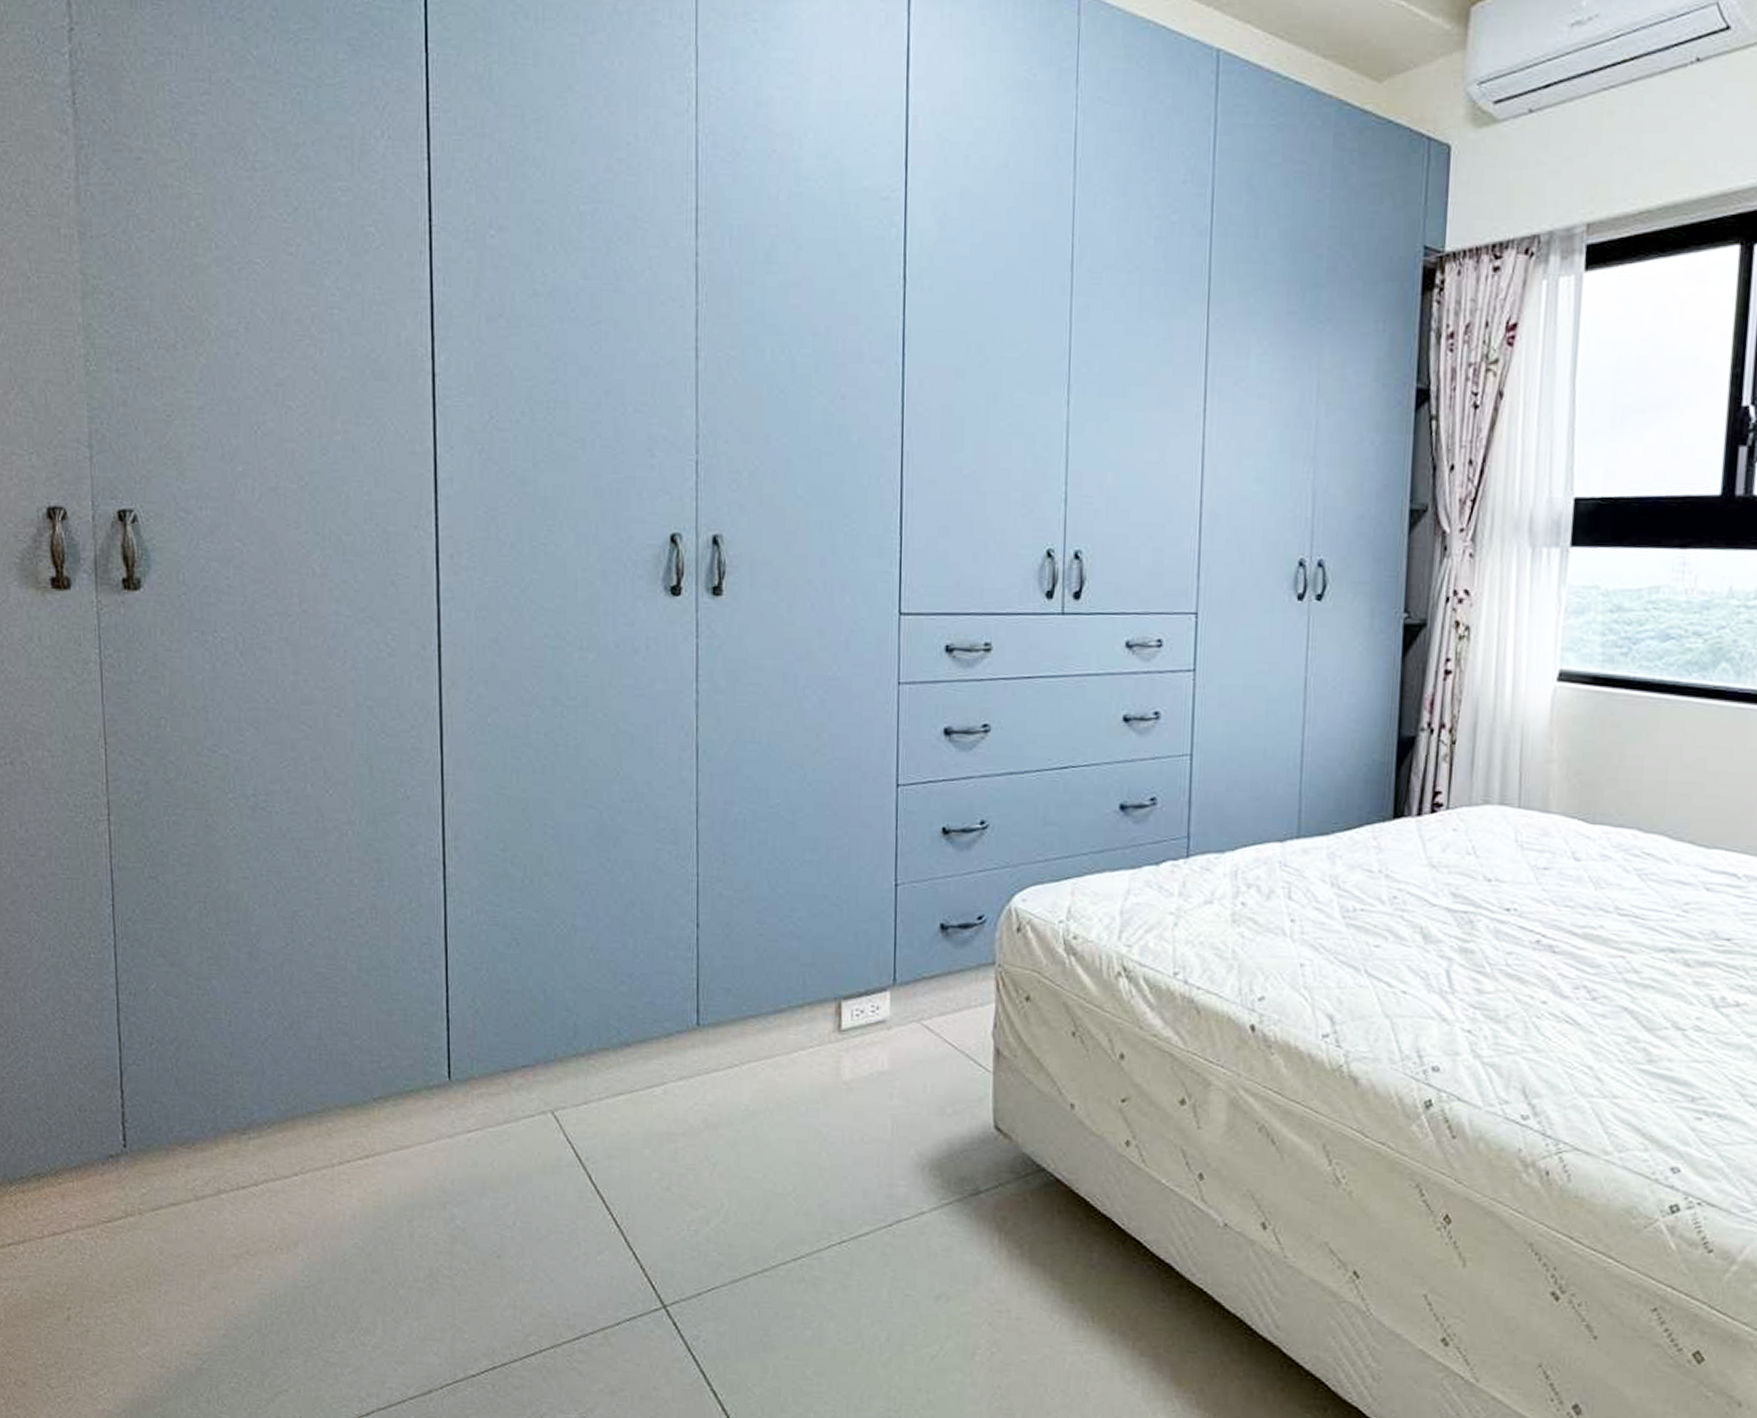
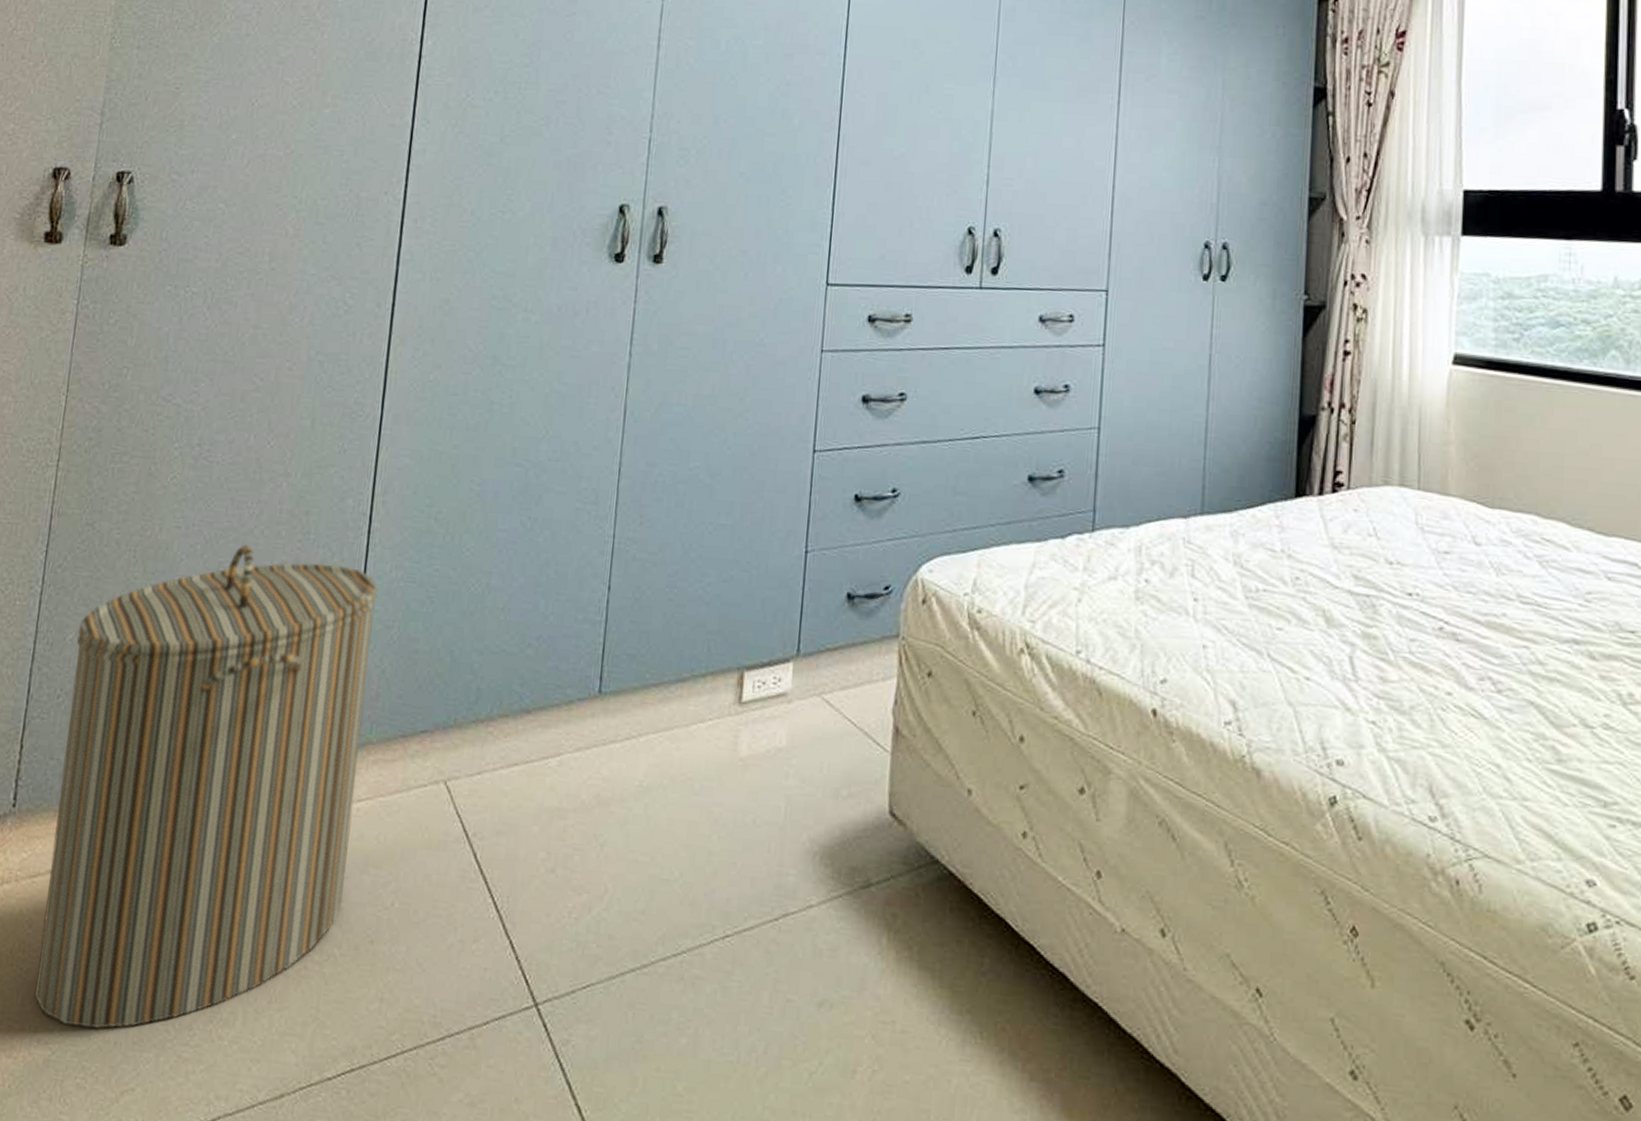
laundry hamper: none [159,893,465,1341] -> present [33,544,378,1030]

